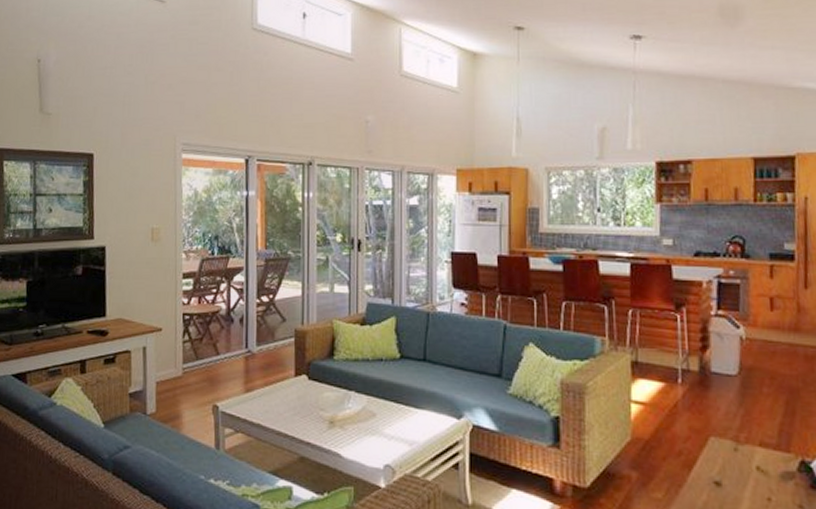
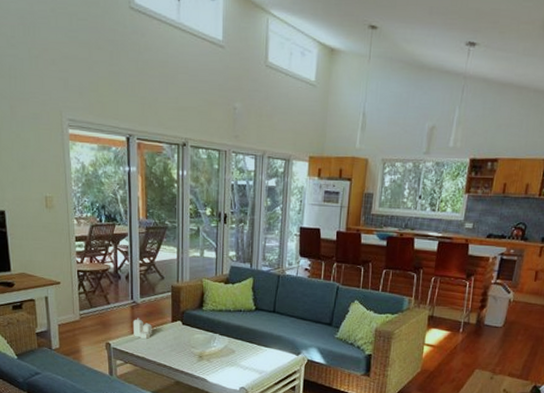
candle: none [246,371,271,399] -> present [132,318,152,339]

